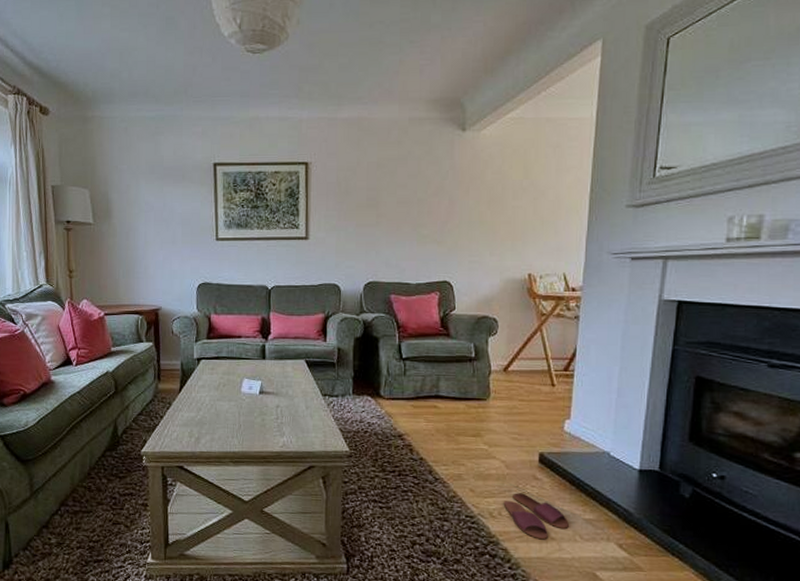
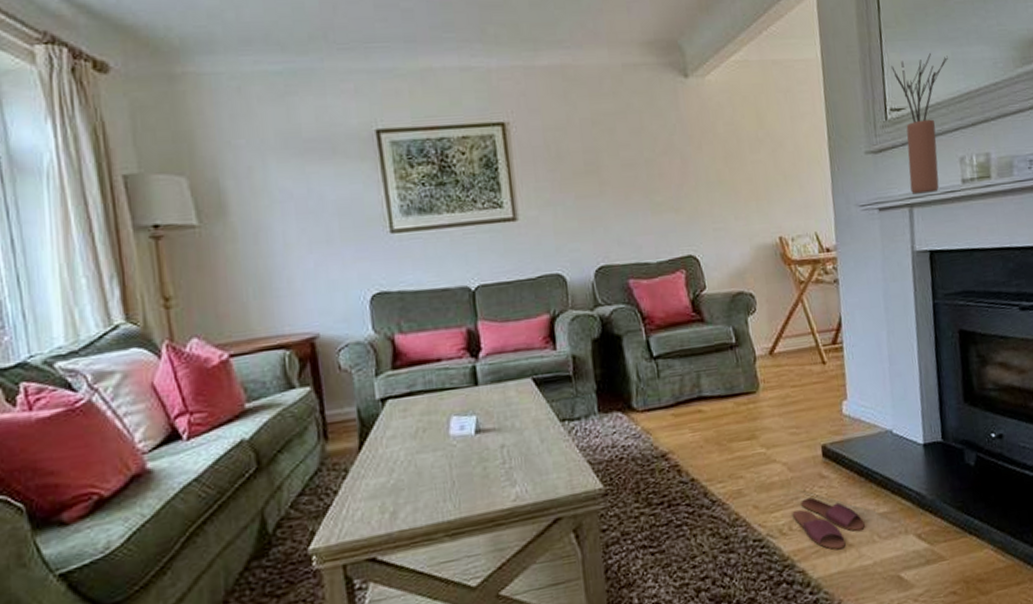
vase: none [668,114,734,248] -> present [891,52,948,194]

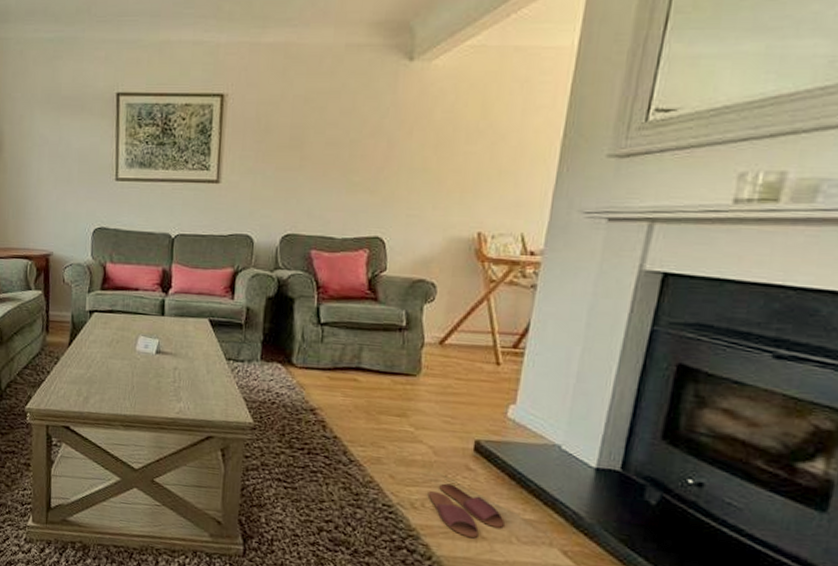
vase: present [891,52,948,194] -> none [657,44,759,209]

